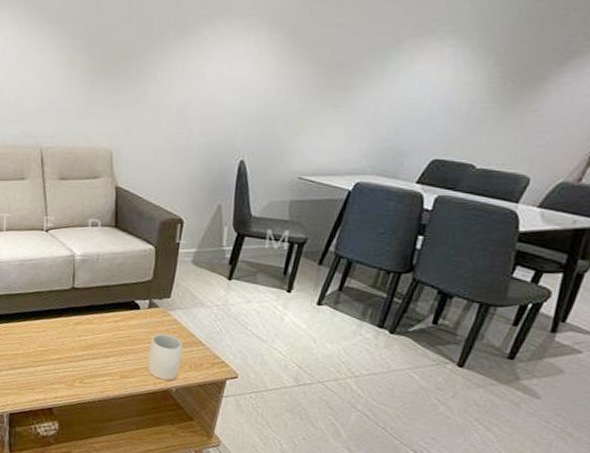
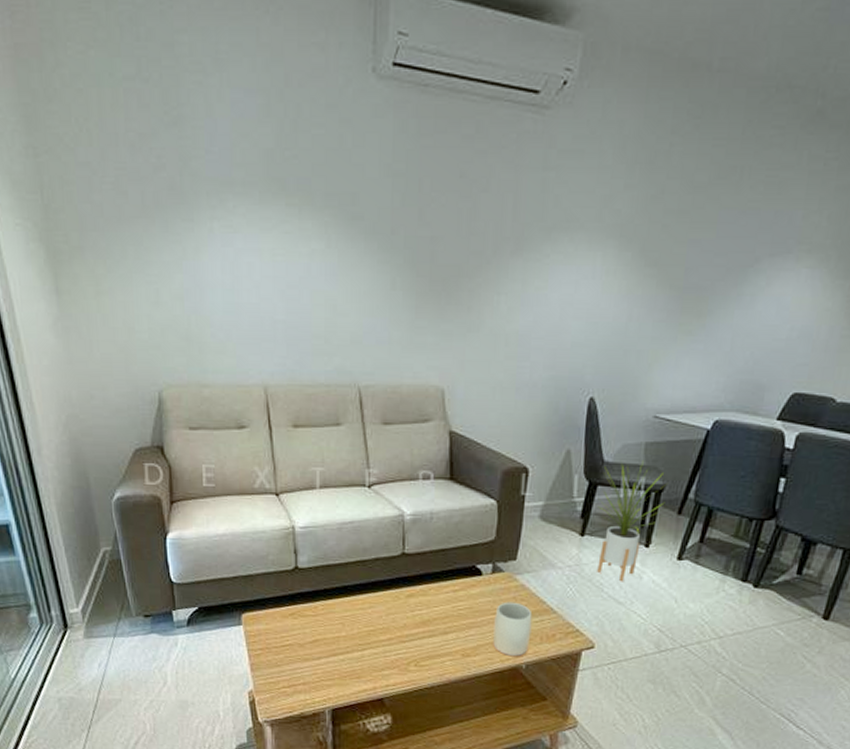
house plant: none [242,216,308,322] -> present [597,461,665,582]

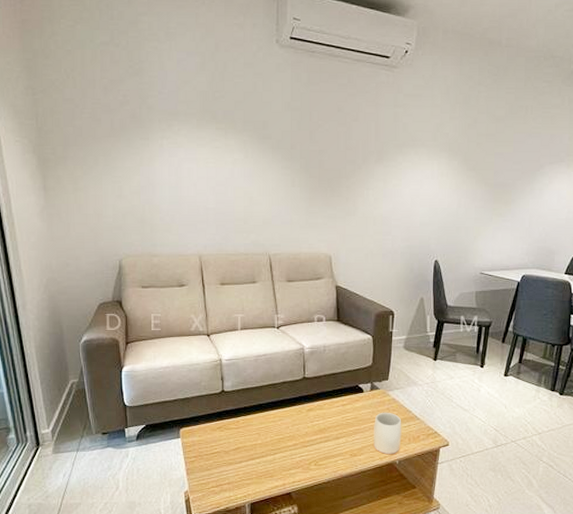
house plant: present [597,461,665,582] -> none [444,305,493,394]

